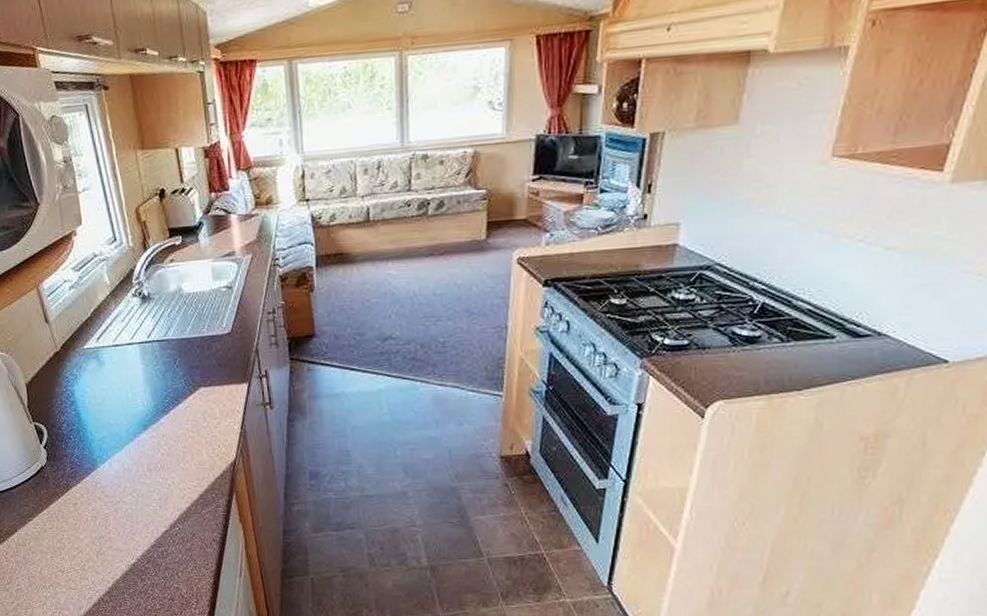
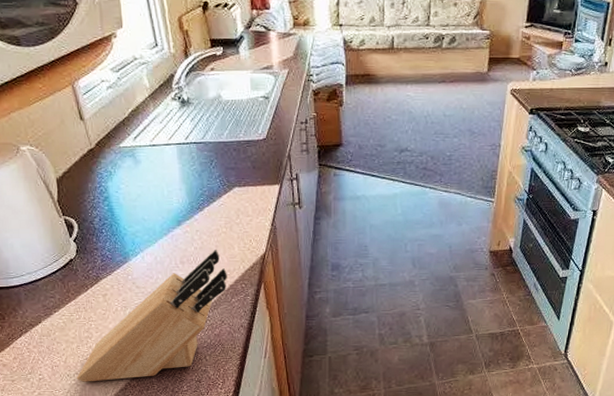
knife block: none [51,456,197,595] -> present [76,250,227,382]

